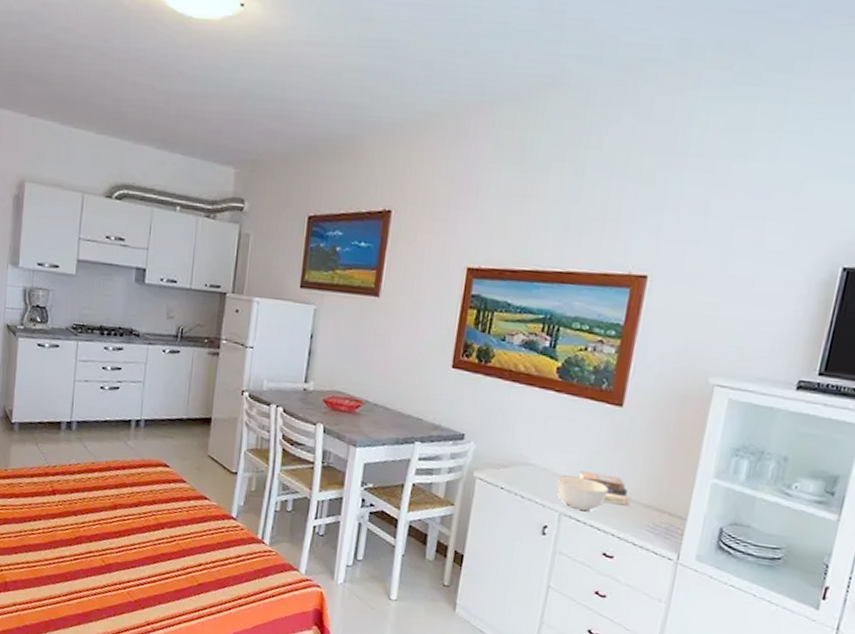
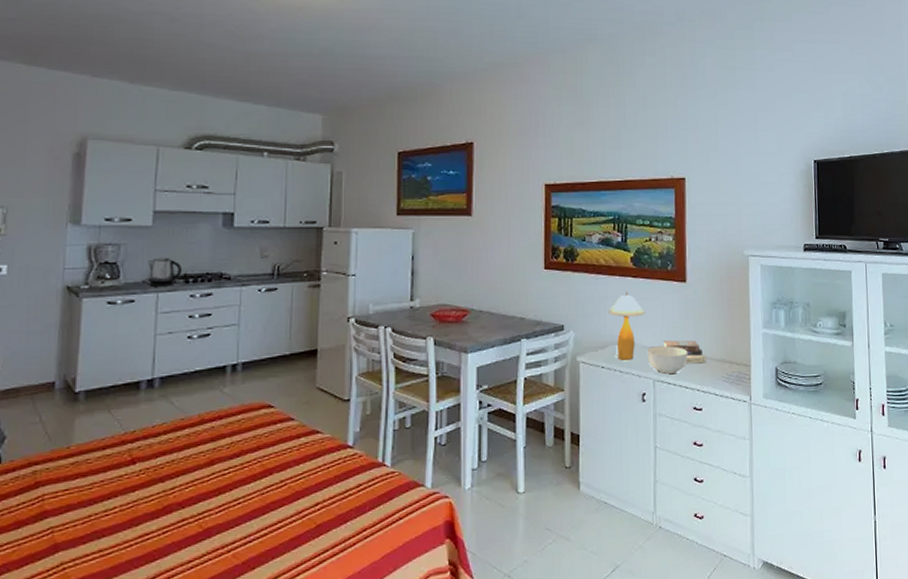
kettle: none [71,306,99,336] -> present [148,257,183,286]
table lamp: none [518,407,564,486] -> present [607,291,645,360]

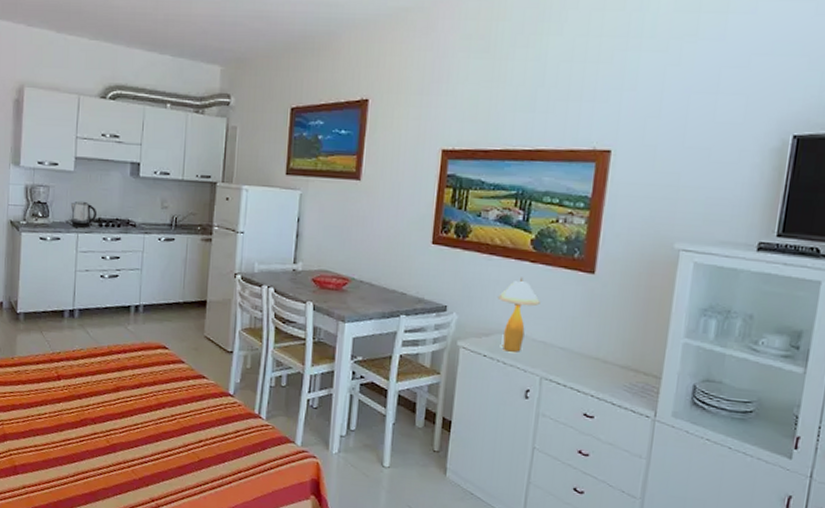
bowl: present [647,346,688,375] -> none [537,341,586,375]
books: present [663,340,707,364] -> none [557,336,607,368]

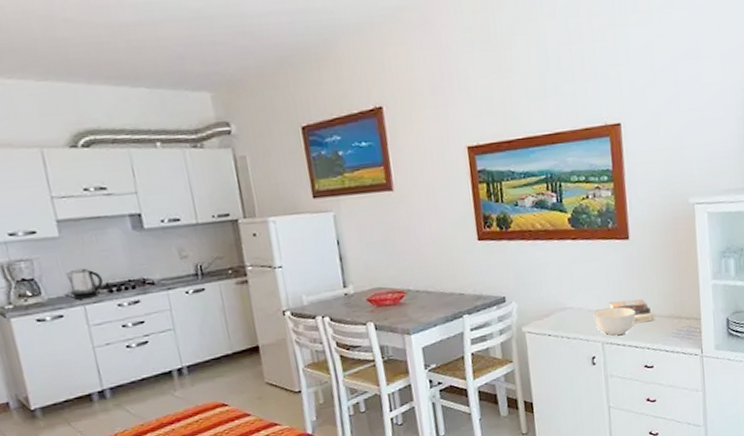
table lamp: present [497,277,540,352] -> none [548,255,588,327]
bowl: none [537,341,586,375] -> present [593,306,636,337]
books: none [557,336,607,368] -> present [609,299,655,324]

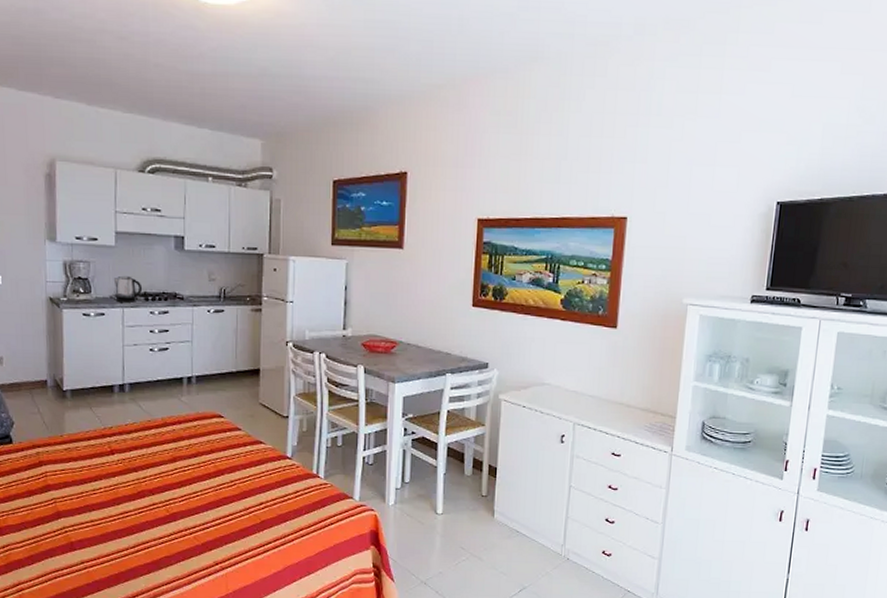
bowl: present [593,306,636,337] -> none [569,390,612,420]
books: present [609,299,655,324] -> none [586,386,630,411]

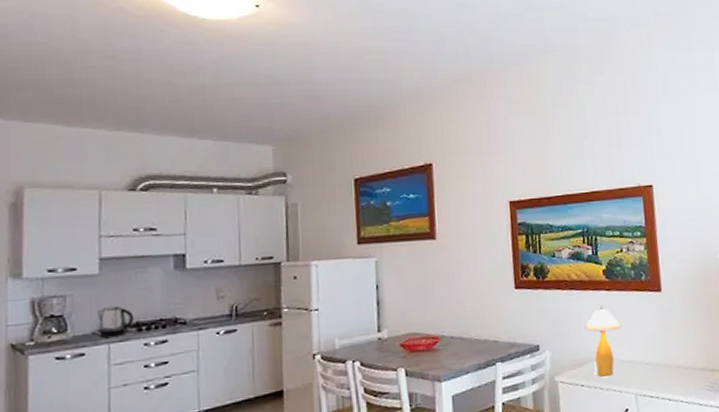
table lamp: none [532,334,571,402] -> present [583,305,622,377]

